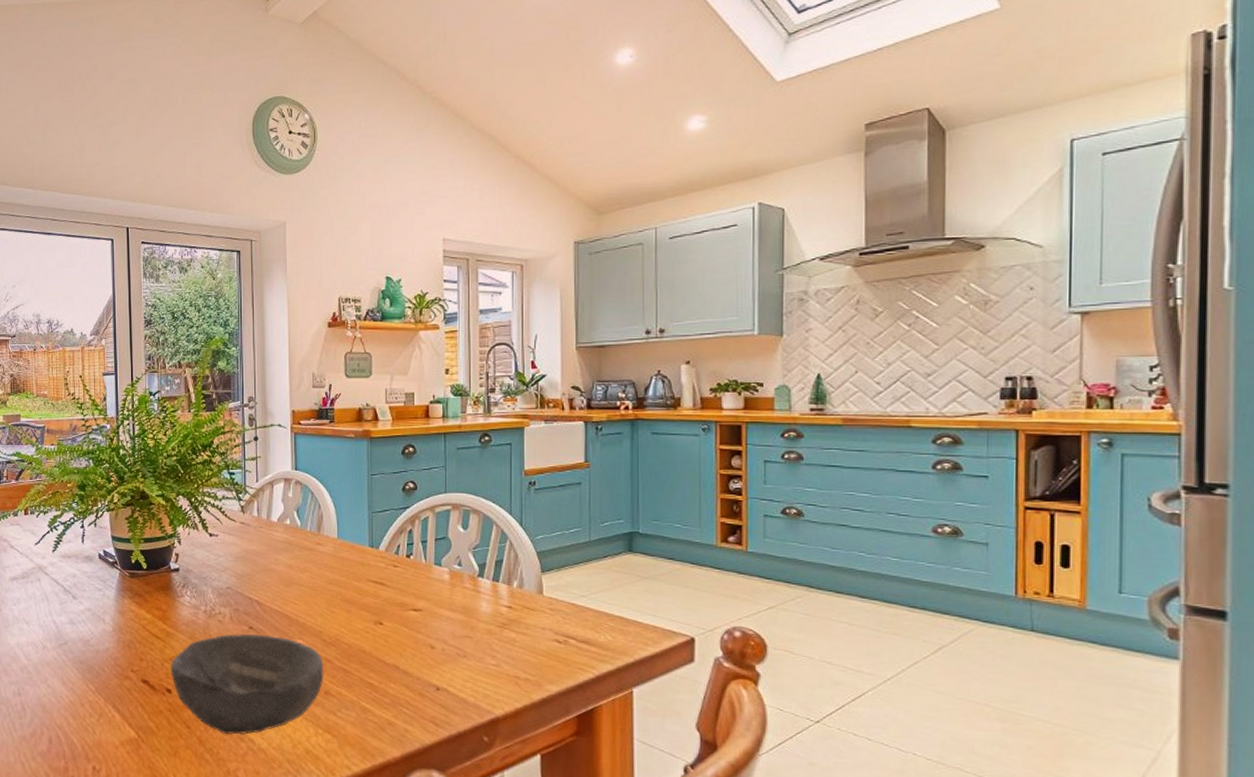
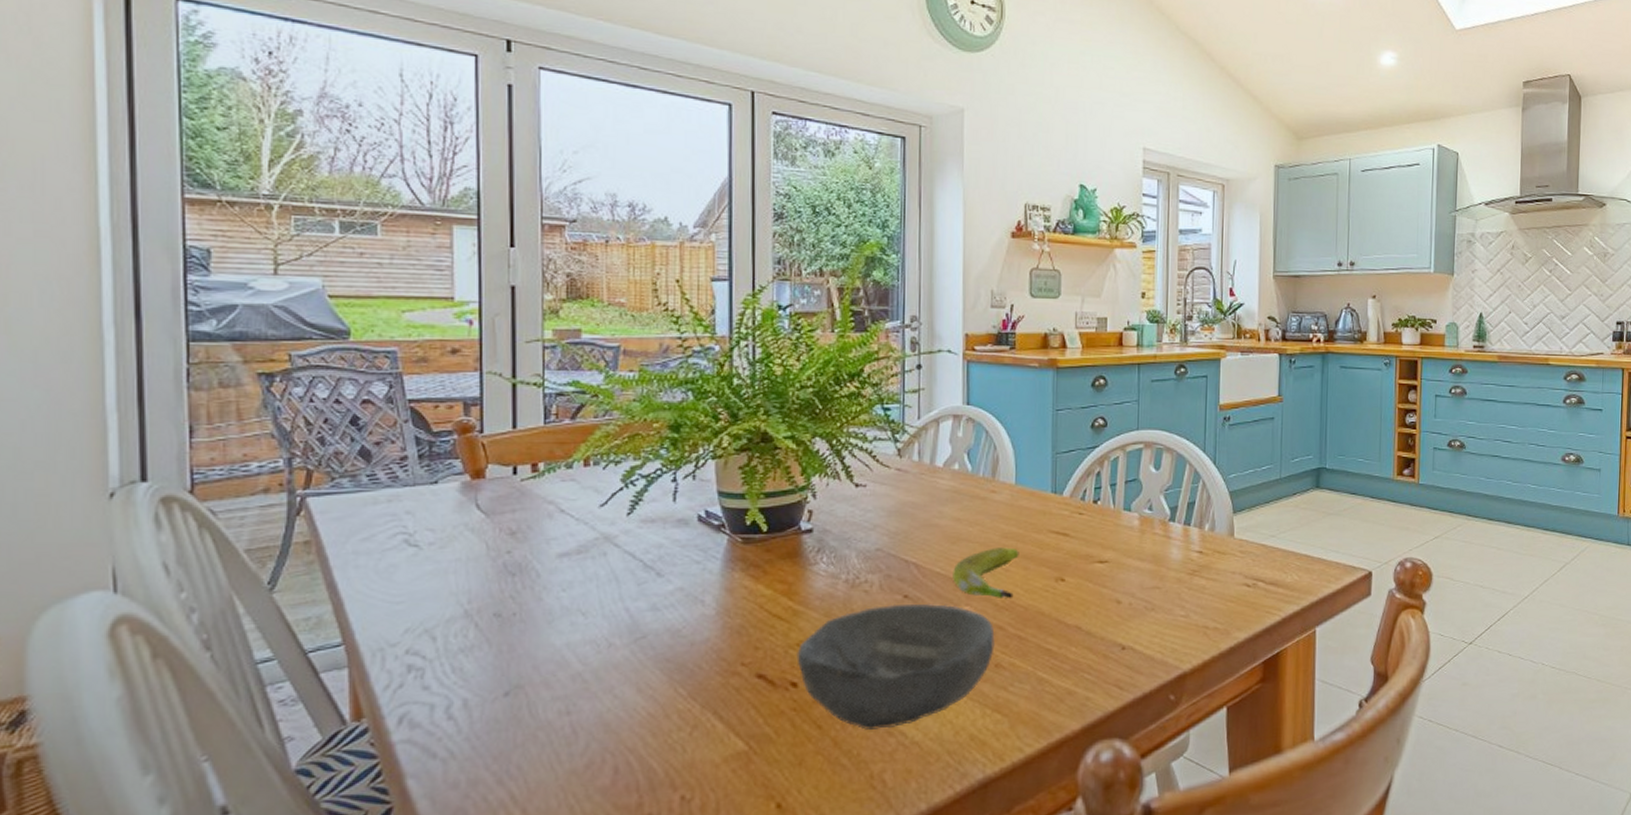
banana: none [288,592,342,637] -> present [953,547,1019,600]

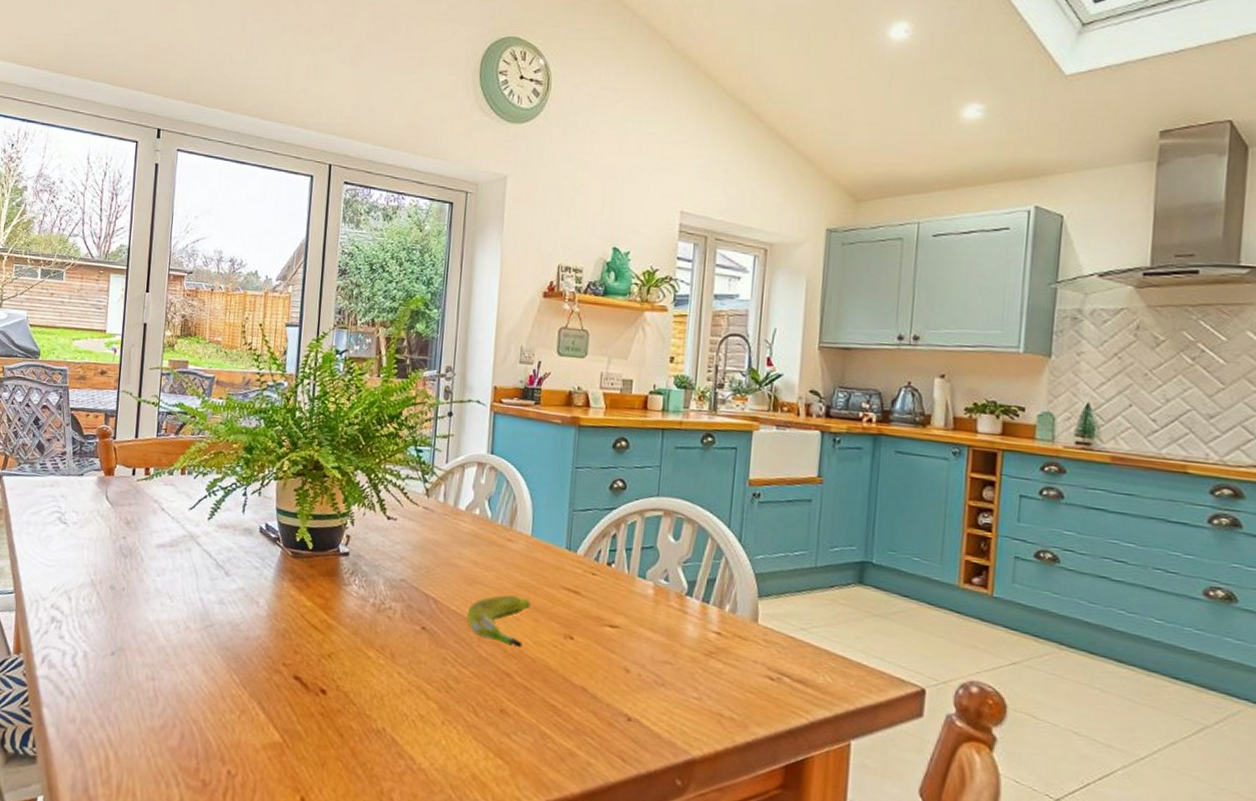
bowl: present [796,603,995,730] -> none [327,632,502,751]

